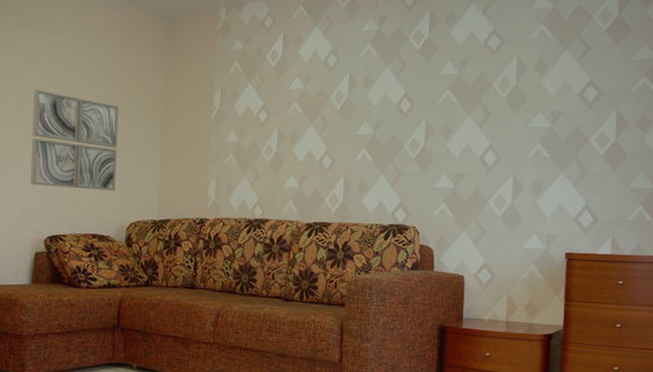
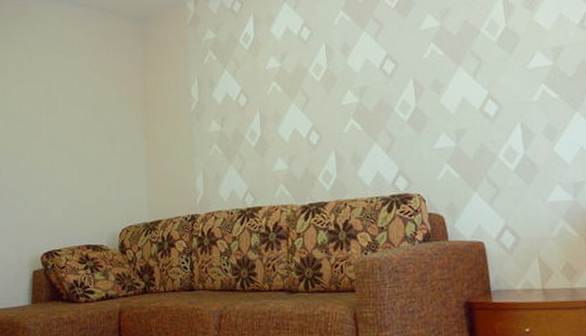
wall art: present [30,89,119,191] -> none [21,108,105,203]

